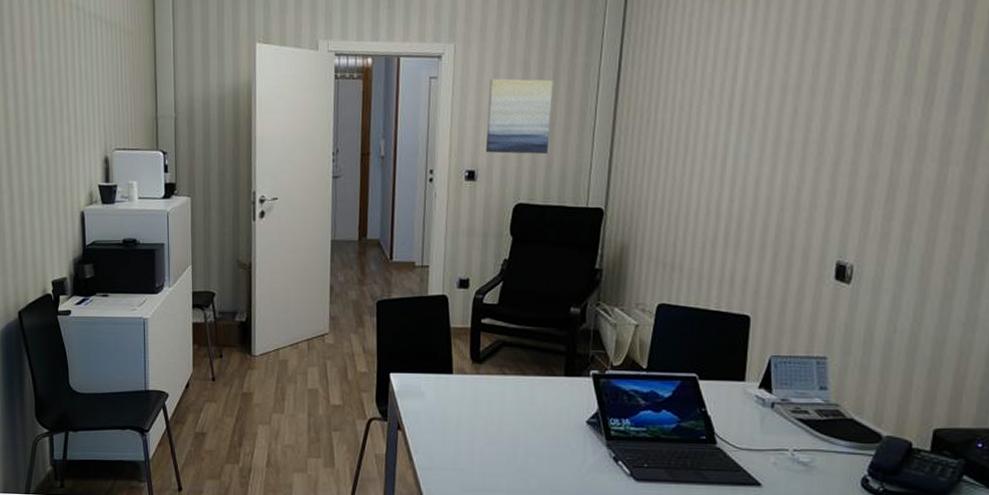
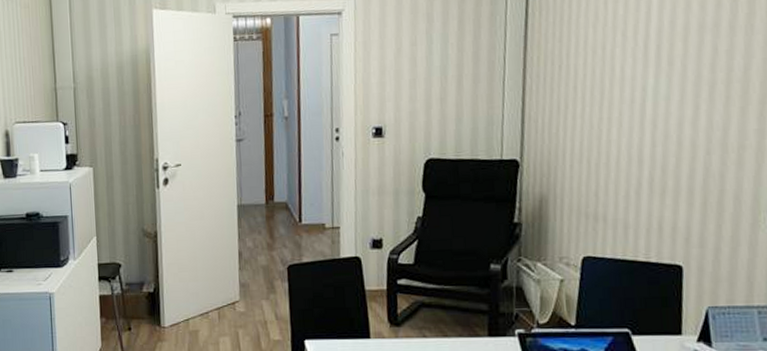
wall art: present [485,78,553,154] -> none [392,30,459,109]

